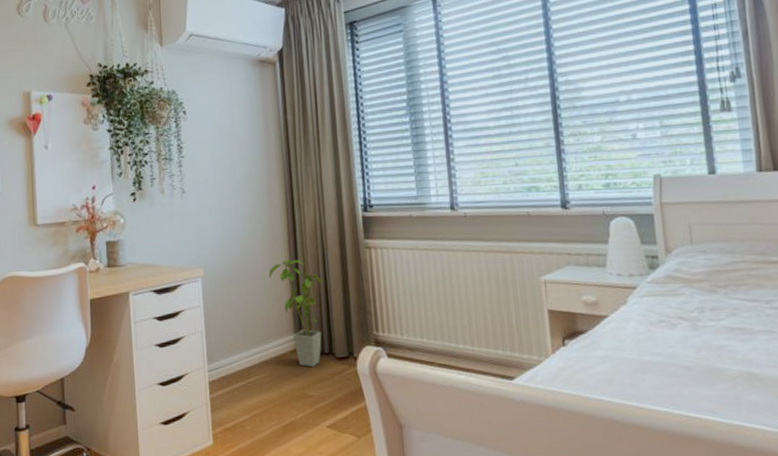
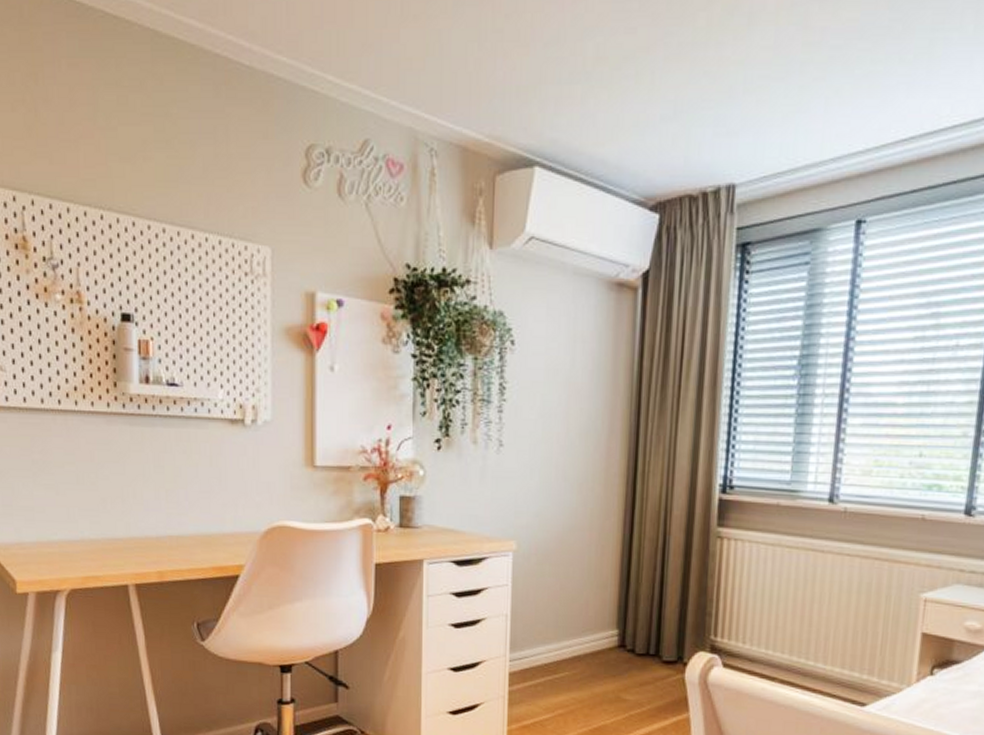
house plant: present [268,259,322,368] -> none [594,541,657,669]

